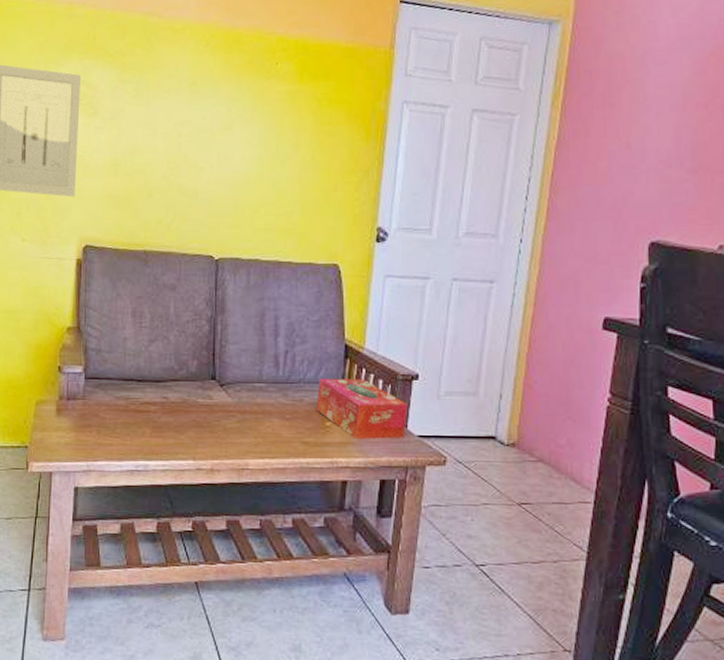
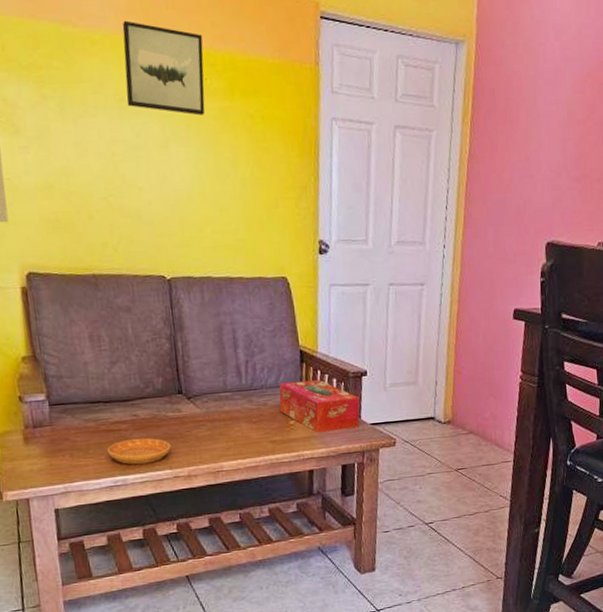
saucer: none [133,422,197,451] -> present [107,437,171,465]
wall art: none [198,10,279,99] -> present [122,20,205,116]

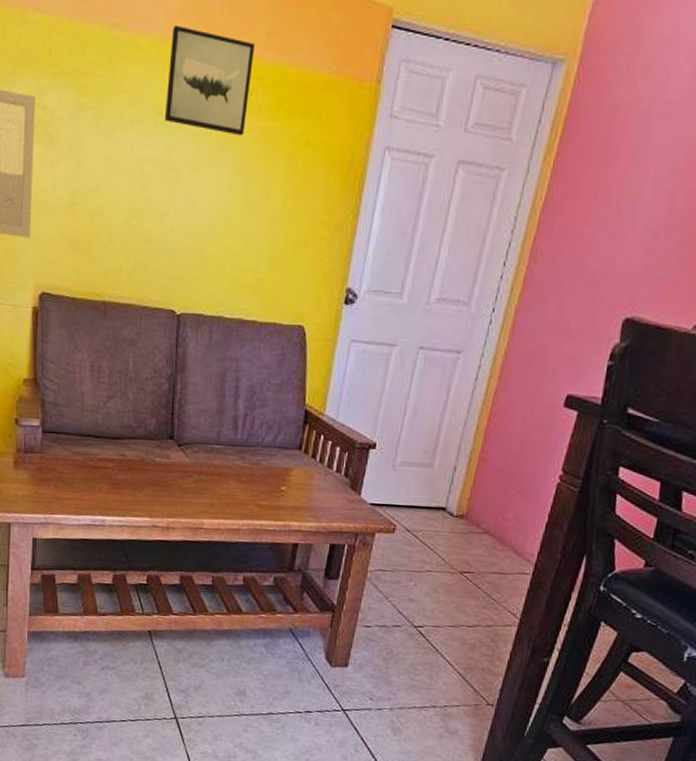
saucer: present [107,437,171,465] -> none [90,479,154,508]
tissue box: present [279,379,360,433] -> none [272,443,363,506]

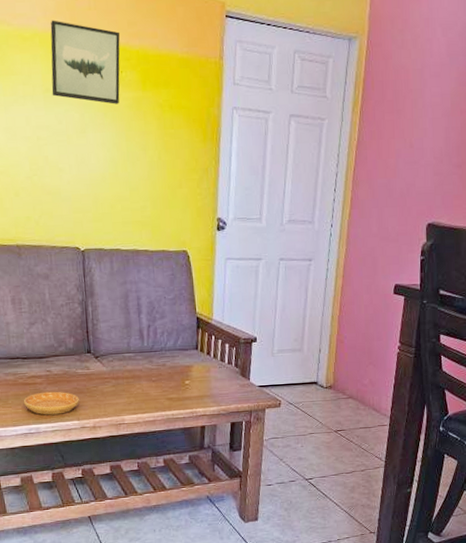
saucer: none [90,479,154,508] -> present [23,391,79,415]

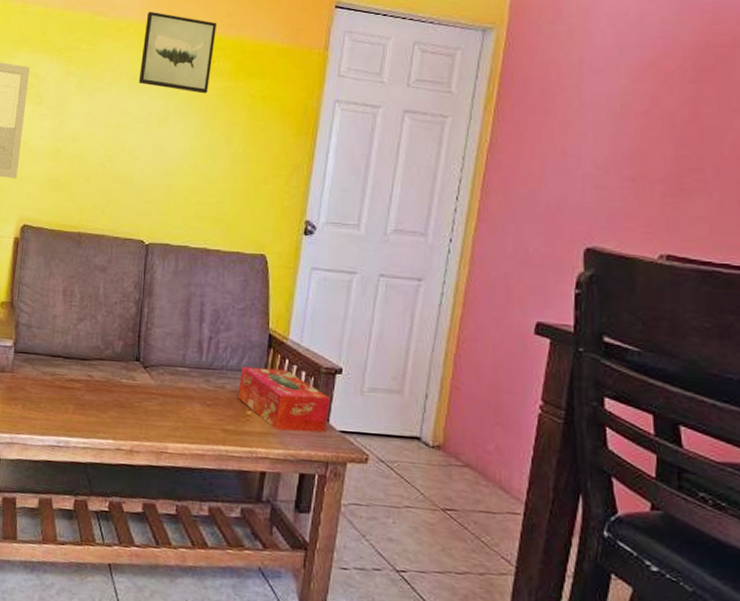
saucer: present [23,391,79,415] -> none [56,399,119,429]
tissue box: none [176,344,249,392] -> present [237,366,330,433]

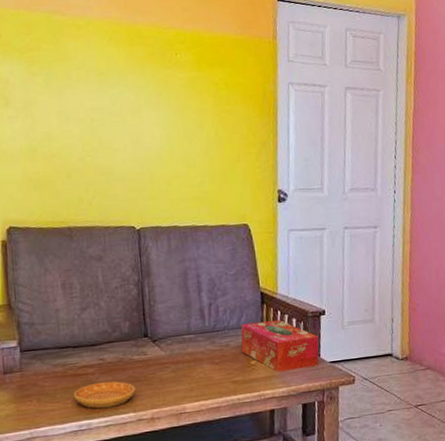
saucer: none [56,399,119,429] -> present [73,381,136,409]
wall art: present [138,11,218,94] -> none [104,9,175,85]

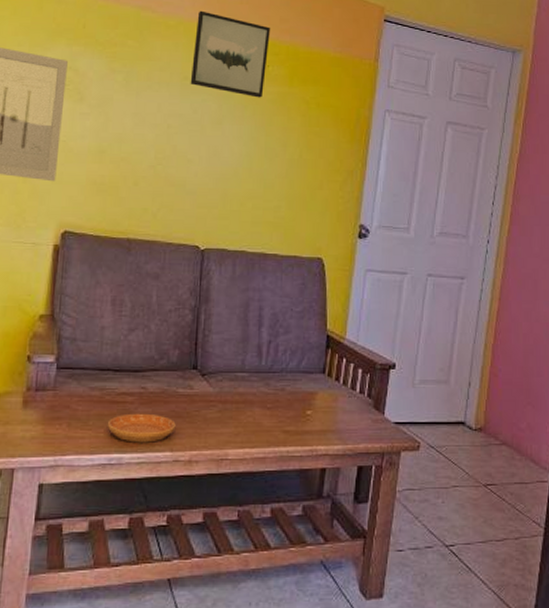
wall art: none [104,9,175,85] -> present [190,10,271,98]
tissue box: present [240,319,319,372] -> none [297,368,385,426]

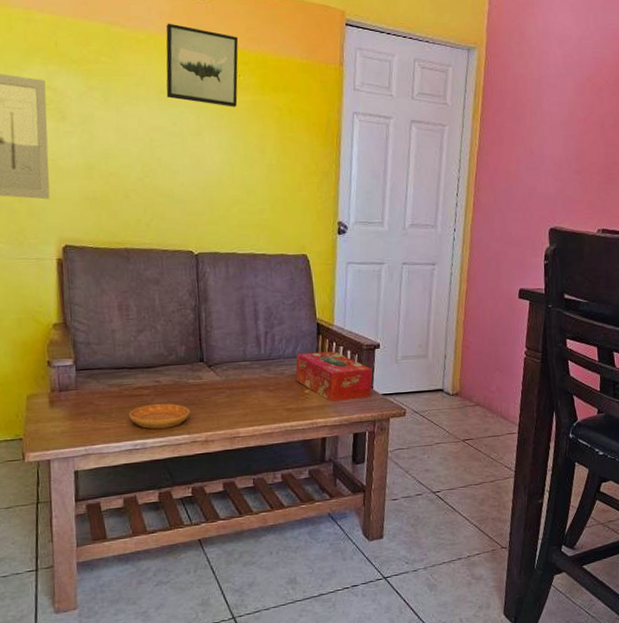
tissue box: none [297,368,385,426] -> present [295,351,372,402]

